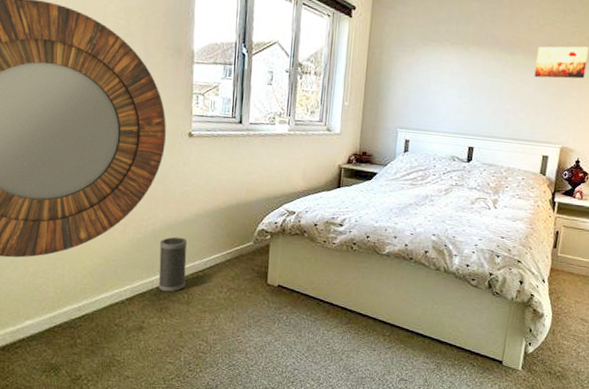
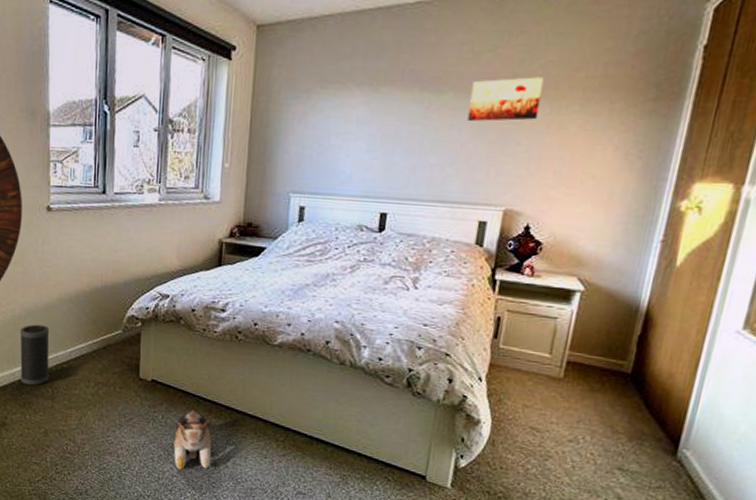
plush toy: none [296,311,330,364] -> present [173,411,213,470]

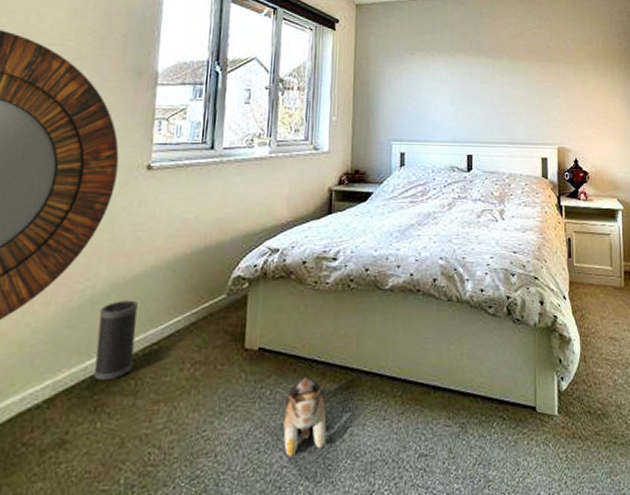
wall art: present [467,77,545,121] -> none [521,49,568,80]

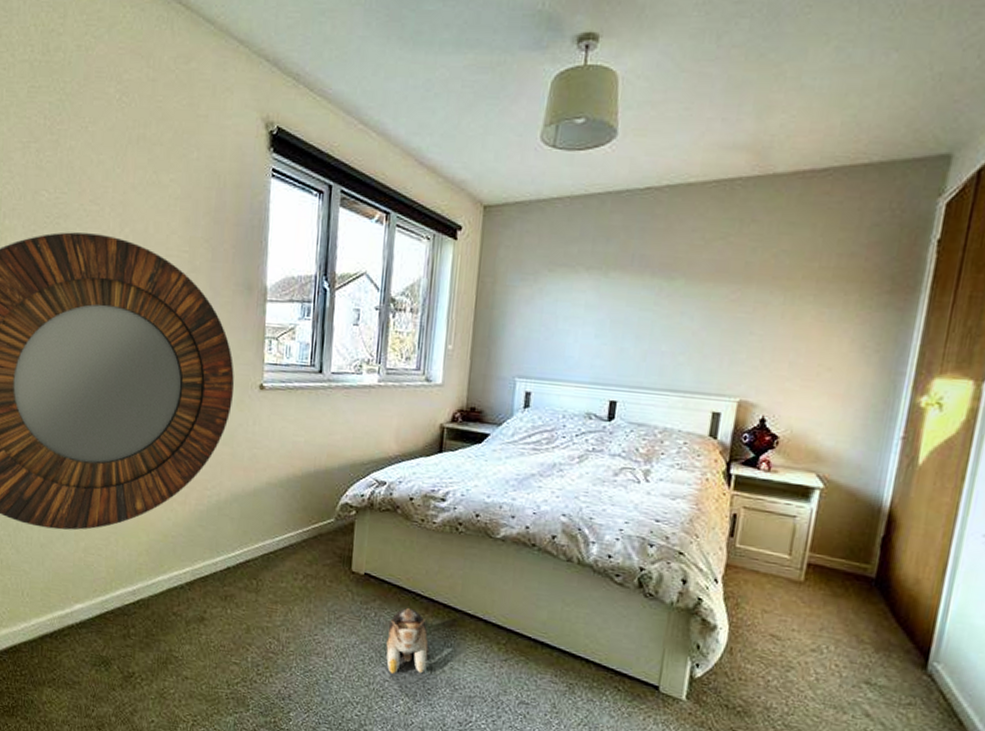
speaker: present [93,300,139,381] -> none [222,510,257,577]

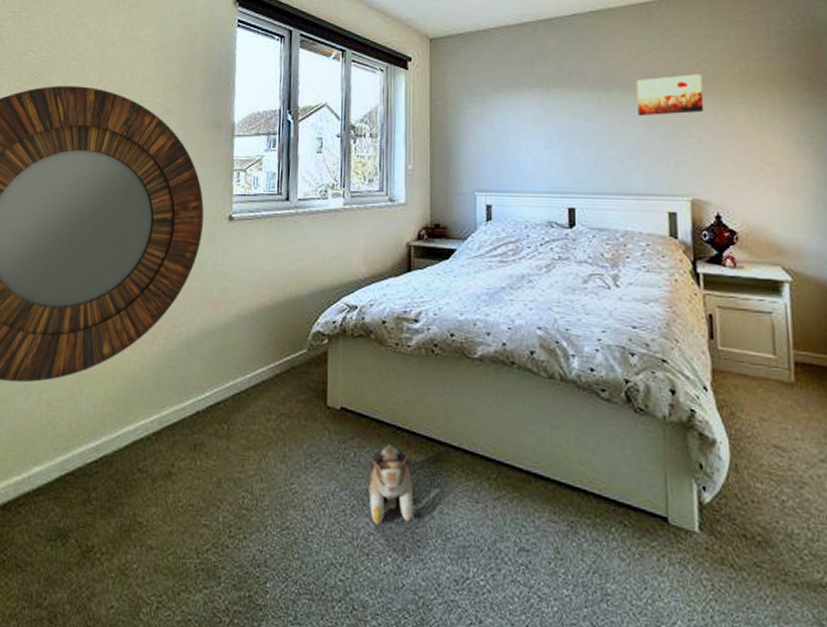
wall art: none [699,266,777,310] -> present [636,74,704,115]

